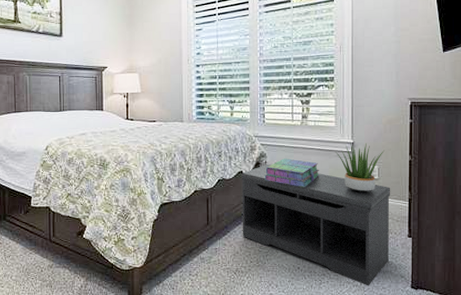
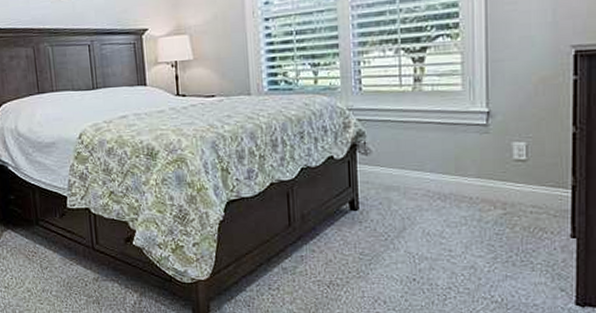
bench: present [241,164,391,286] -> none [332,145,545,303]
stack of books: present [264,158,319,187] -> none [363,137,440,175]
potted plant: present [336,142,384,192] -> none [463,112,535,179]

